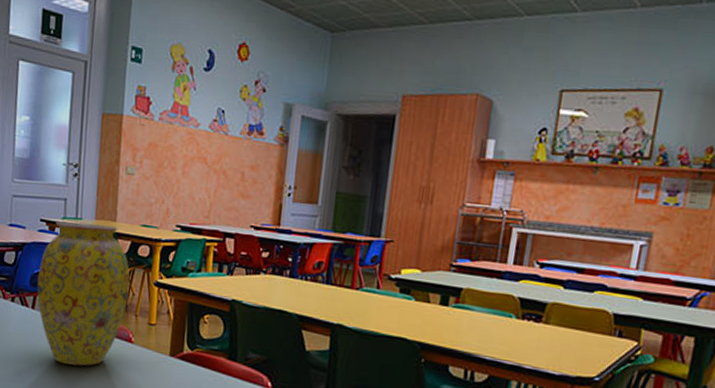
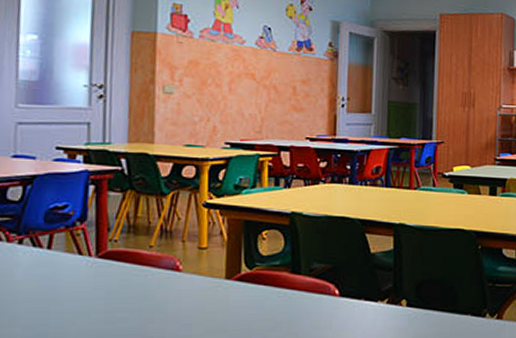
vase: present [37,221,130,366] -> none [54,147,174,307]

